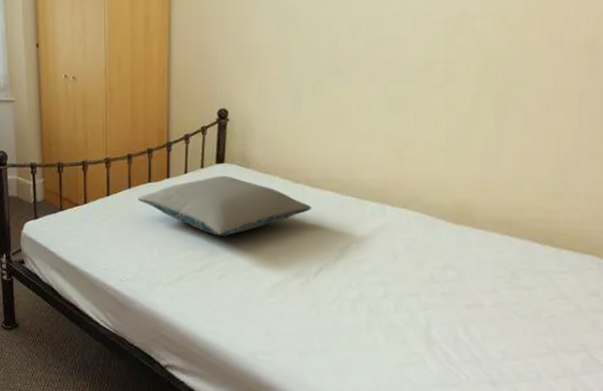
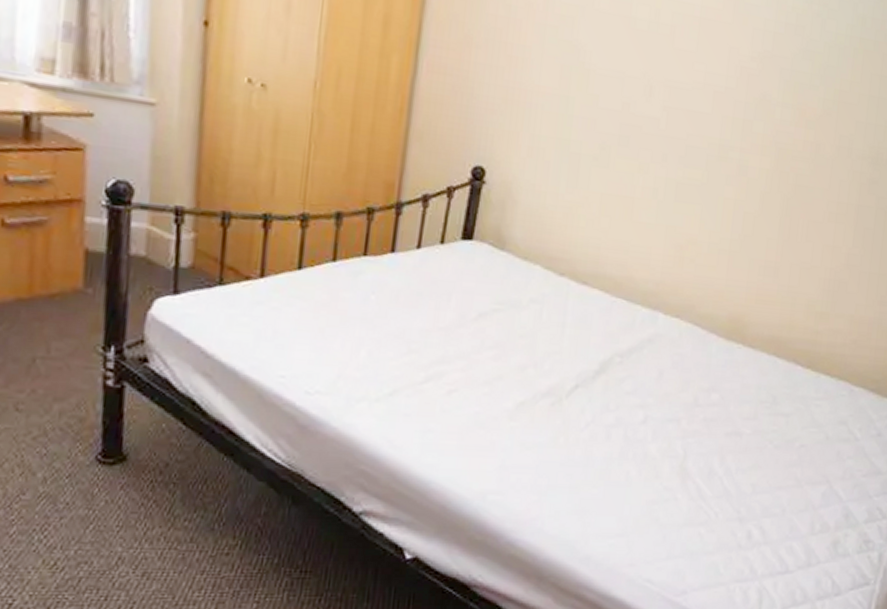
pillow: present [137,176,312,236] -> none [344,256,575,338]

